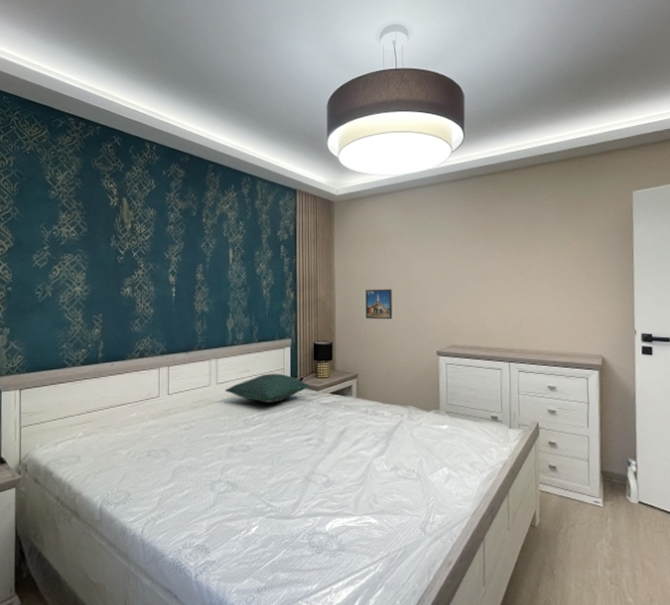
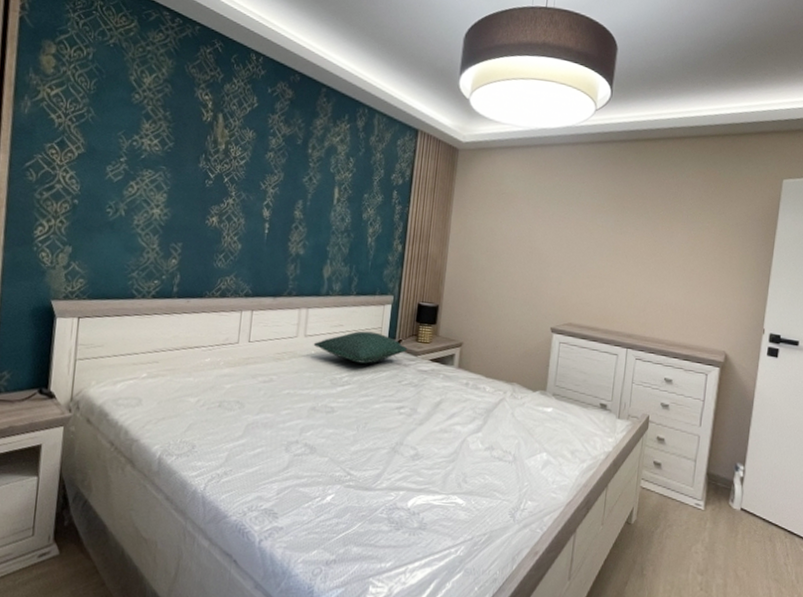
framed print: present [365,289,393,320] -> none [478,251,511,288]

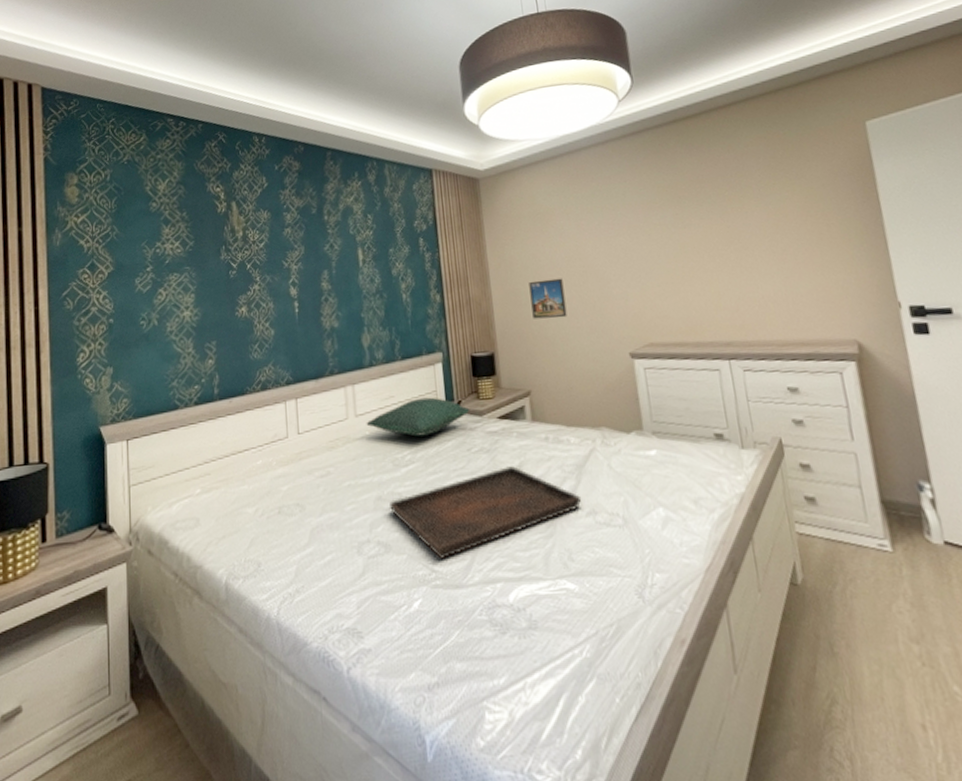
serving tray: none [321,400,485,466] -> present [390,466,582,559]
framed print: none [478,251,511,288] -> present [529,278,567,319]

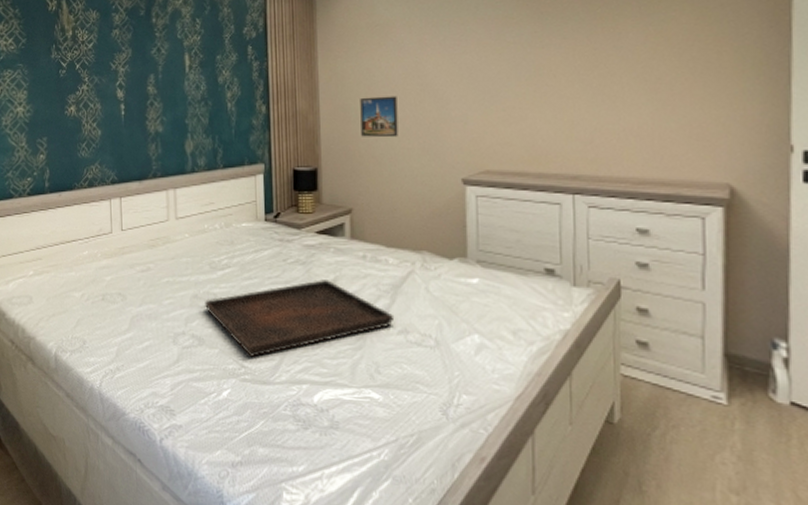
pillow: present [366,397,470,437] -> none [186,207,289,243]

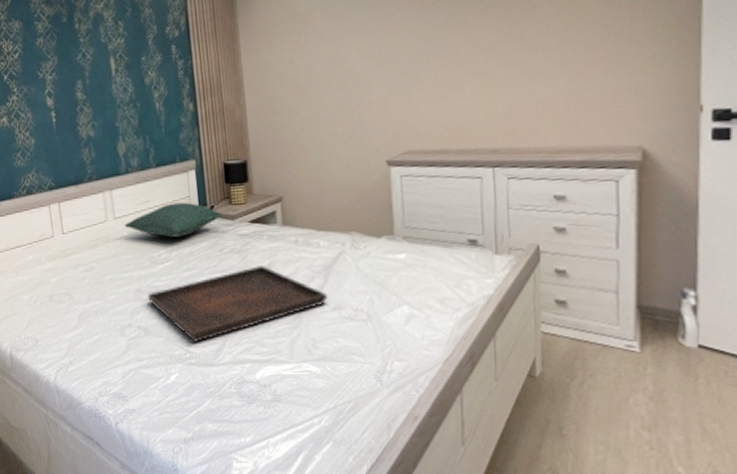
pillow: none [186,207,289,243] -> present [124,202,223,238]
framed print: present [360,95,398,138] -> none [284,84,323,127]

